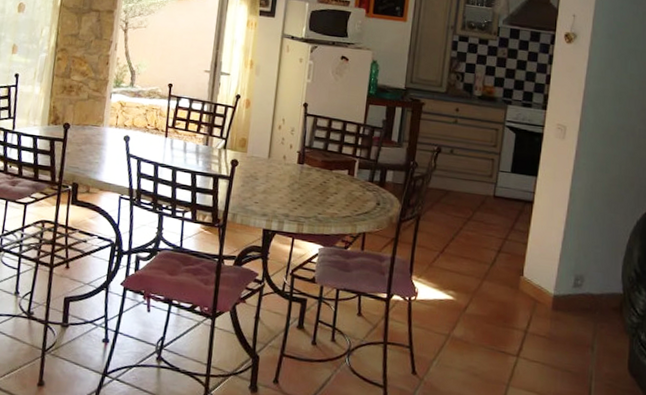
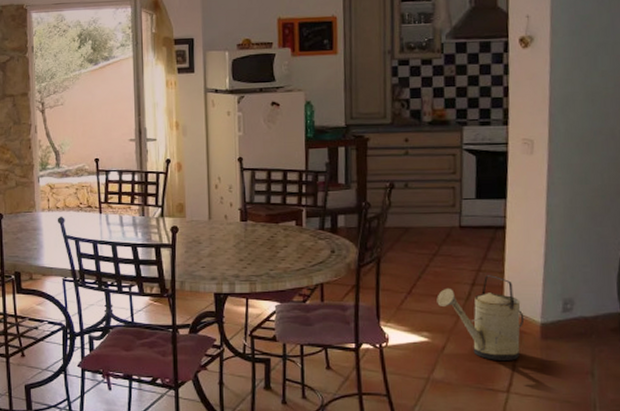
watering can: none [465,244,540,328] -> present [437,275,525,362]

